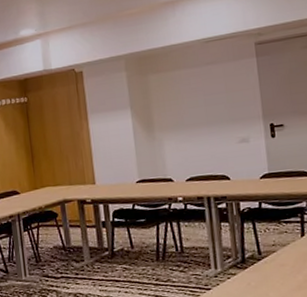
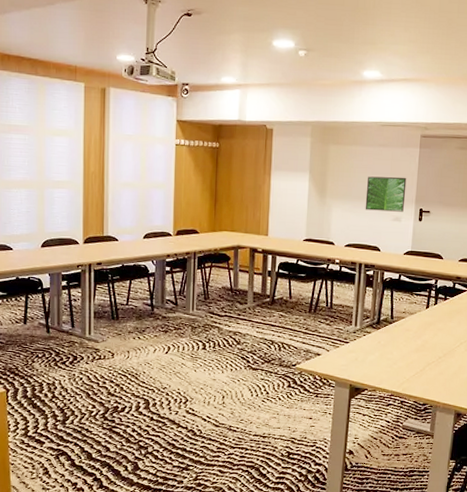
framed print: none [200,92,250,137] -> present [365,176,407,212]

